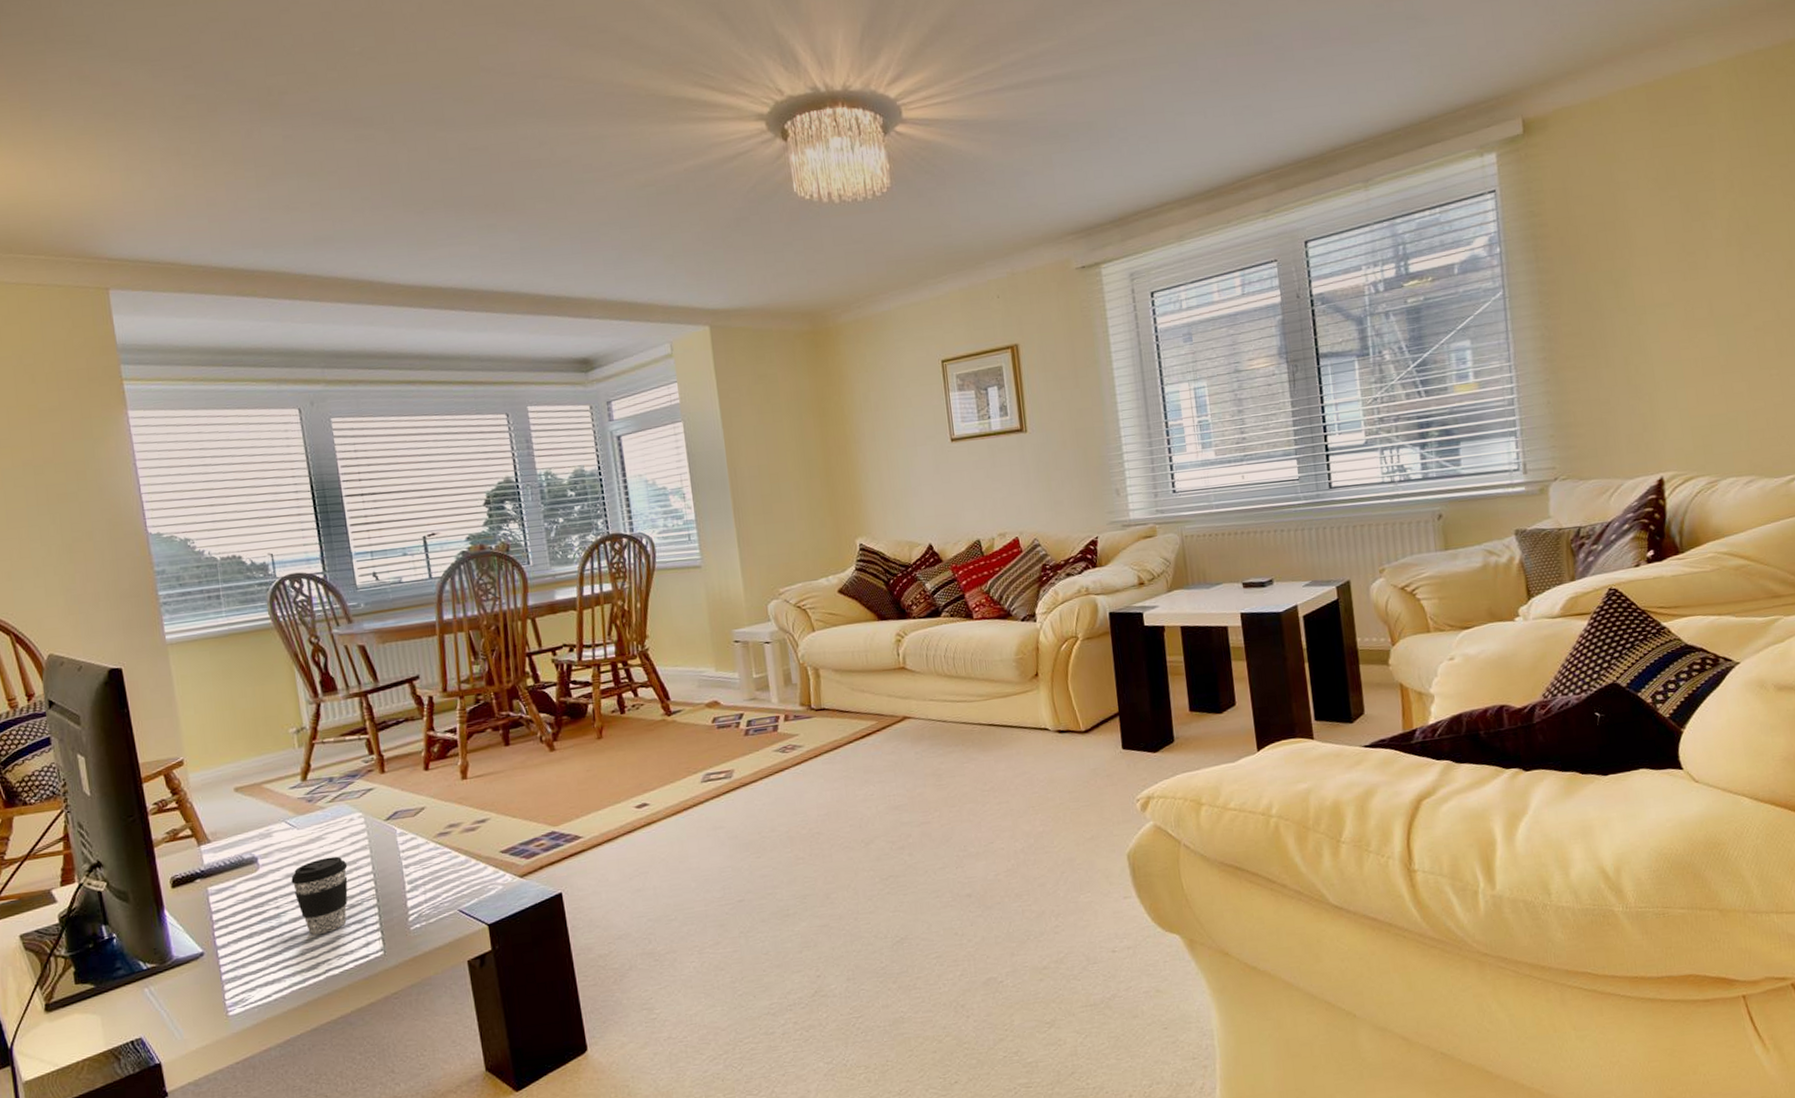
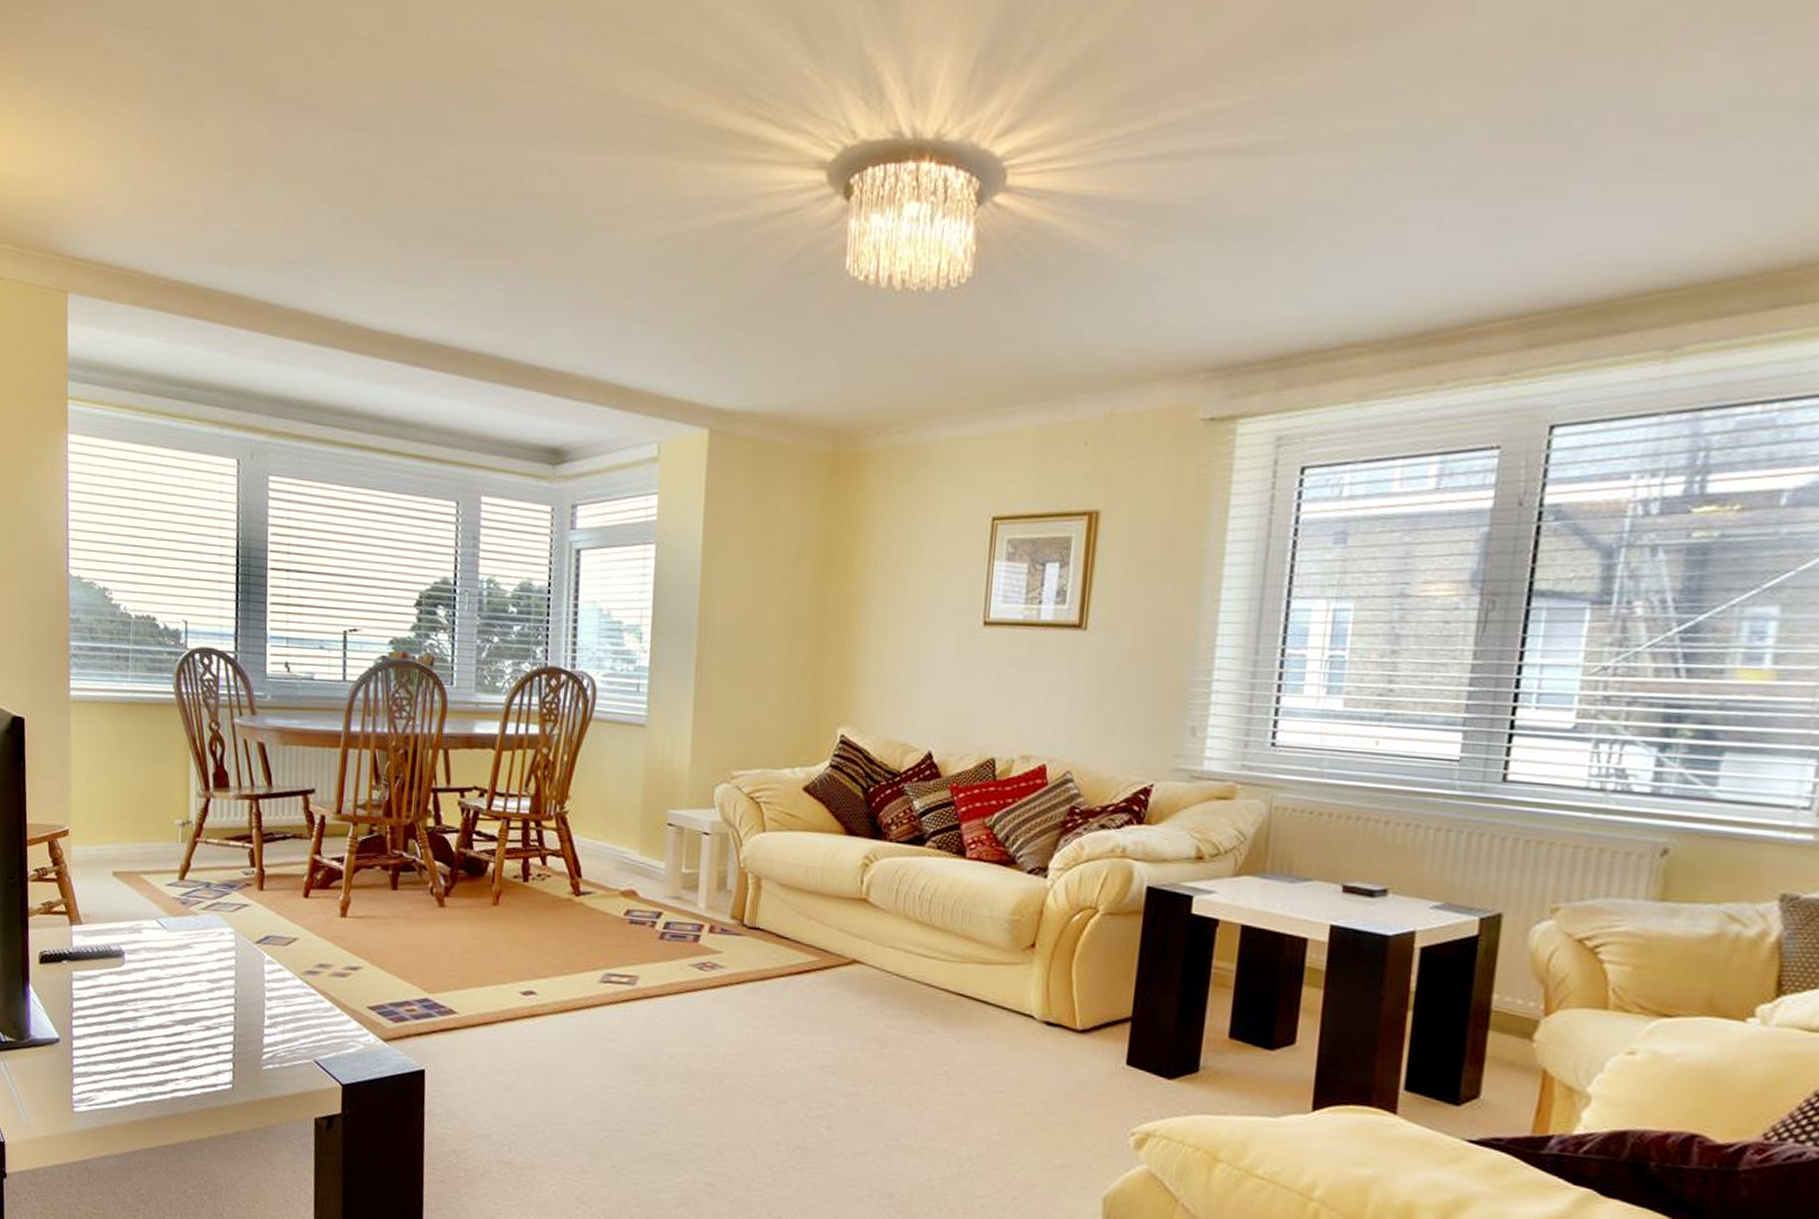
coffee cup: present [291,856,348,935] -> none [153,968,211,1050]

